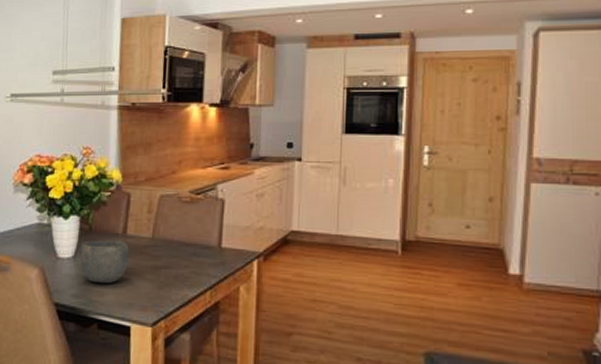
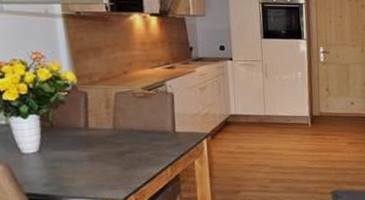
bowl: present [79,240,129,284] -> none [44,133,94,172]

